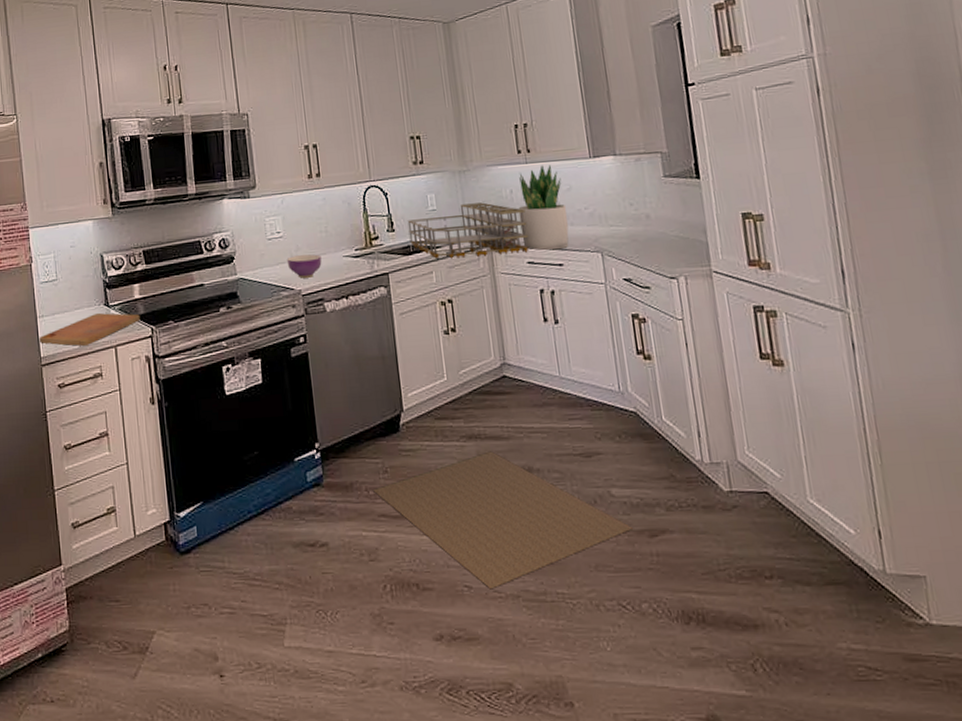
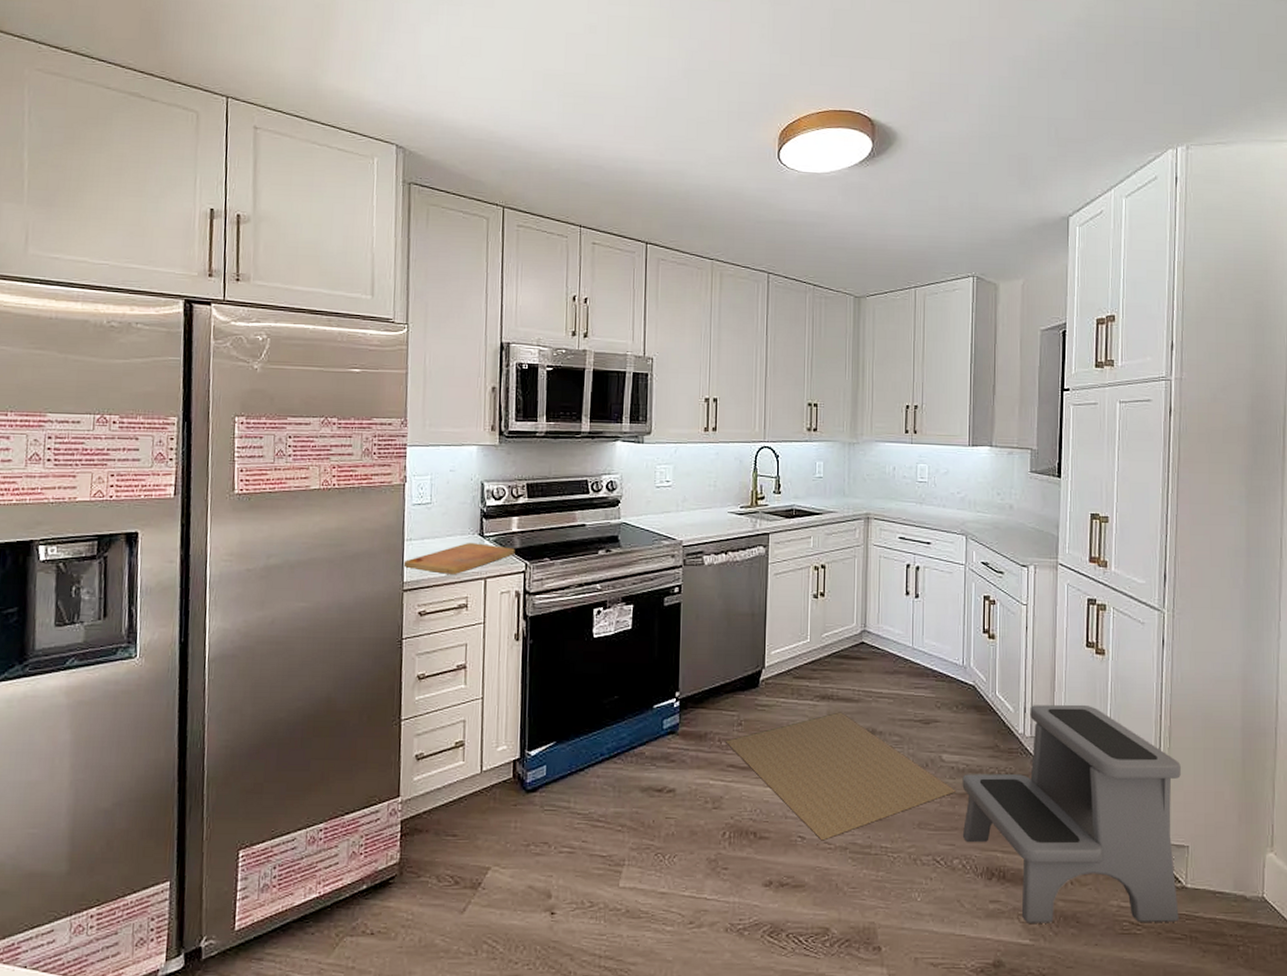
bowl: present [286,254,322,278] -> none [672,506,707,530]
dish rack: present [407,202,529,259] -> none [794,475,904,528]
planter: present [518,165,569,251] -> none [898,447,942,529]
step stool: none [637,423,928,672] -> present [962,704,1181,923]

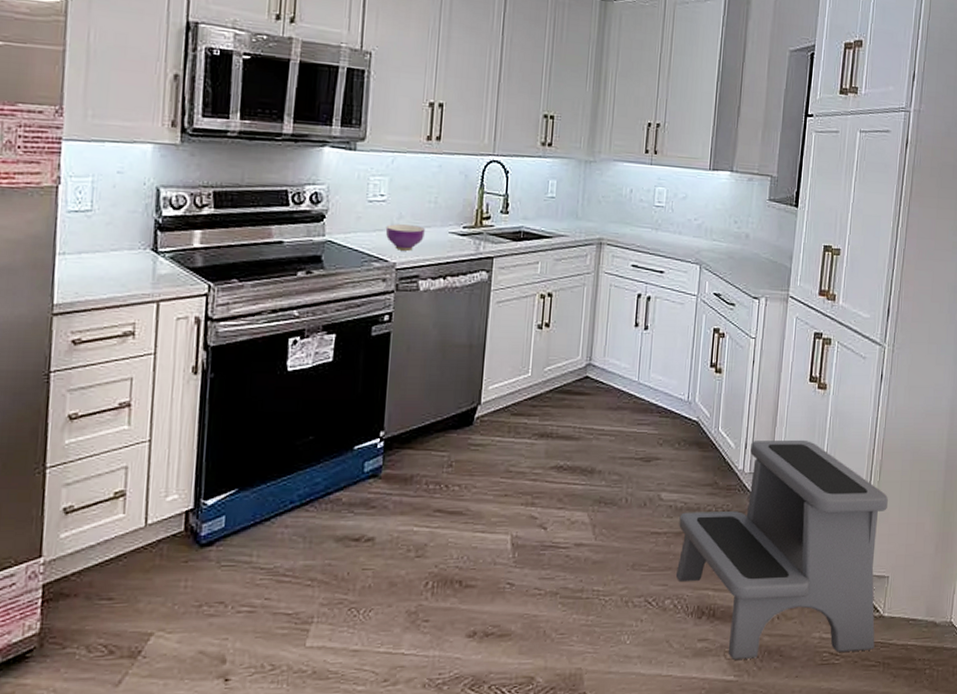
cutting board: present [403,543,515,576] -> none [54,259,197,298]
bowl: none [672,506,707,530] -> present [385,224,425,251]
doormat: present [726,712,956,841] -> none [434,450,672,587]

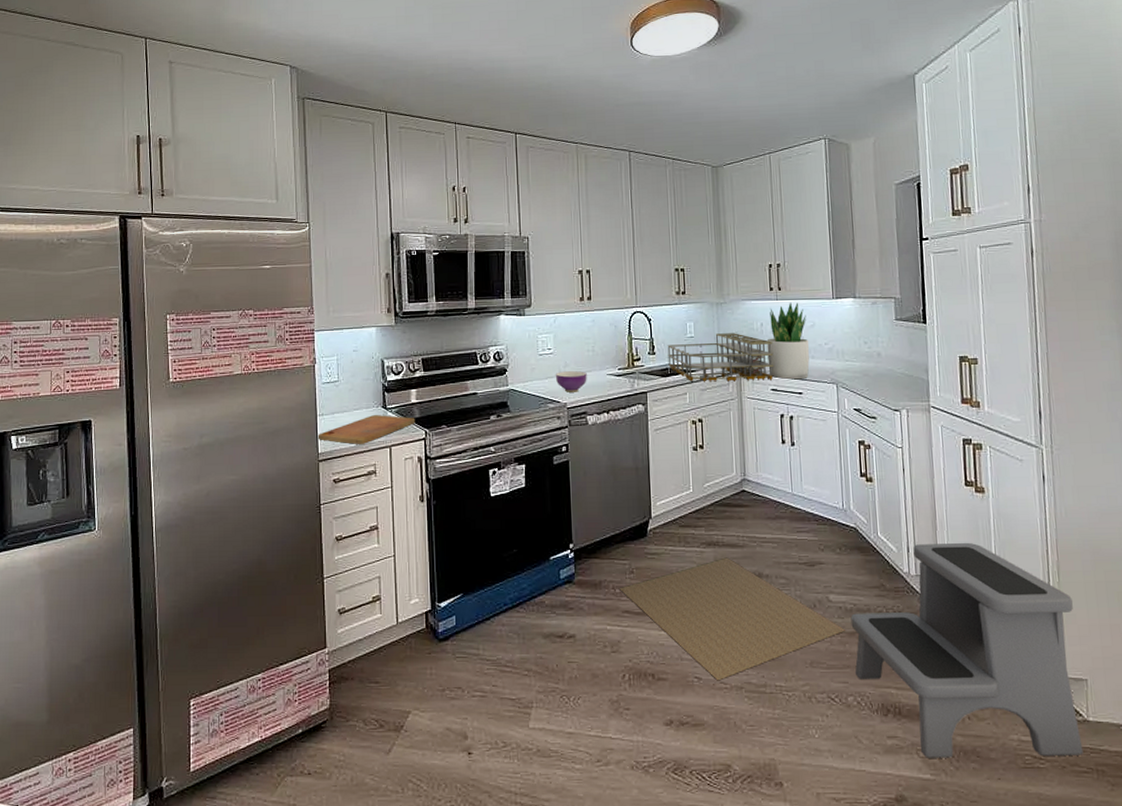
cutting board: none [54,259,197,298] -> present [318,415,416,445]
doormat: none [434,450,672,587] -> present [620,557,845,681]
dish rack: none [522,196,641,255] -> present [667,333,774,383]
planter: none [632,169,680,257] -> present [766,302,810,380]

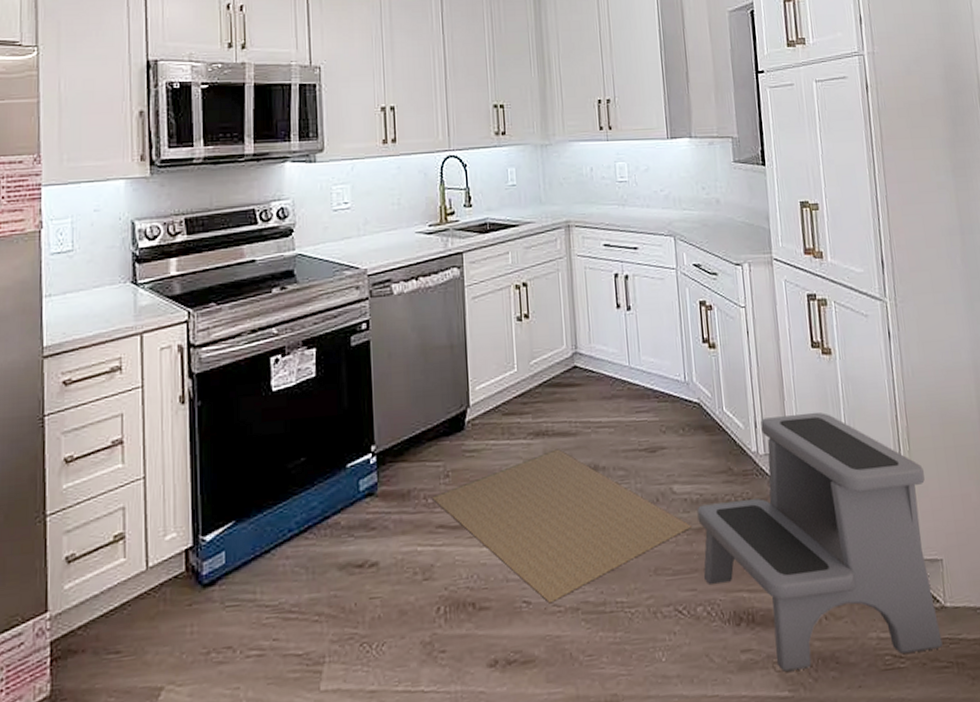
cutting board: present [318,415,416,445] -> none [42,292,175,334]
bowl: present [555,371,587,392] -> none [353,229,392,256]
dish rack: present [667,333,774,383] -> none [486,179,606,239]
planter: present [766,302,810,380] -> none [597,143,645,233]

